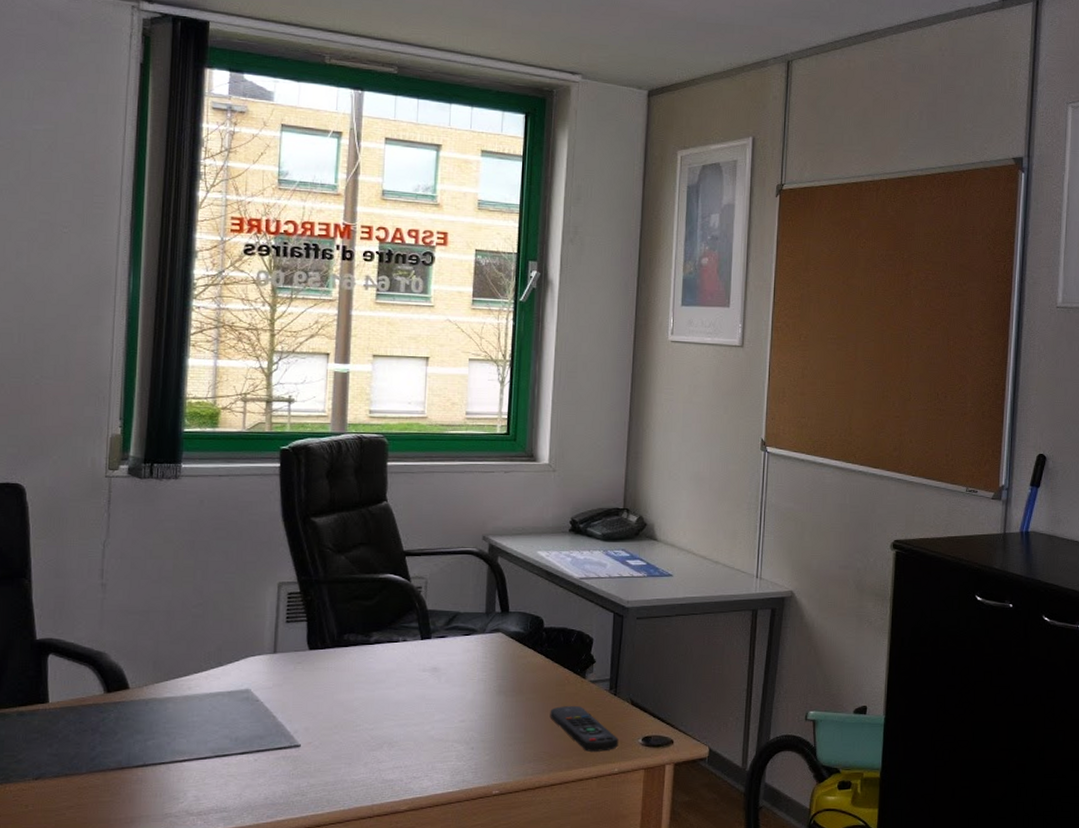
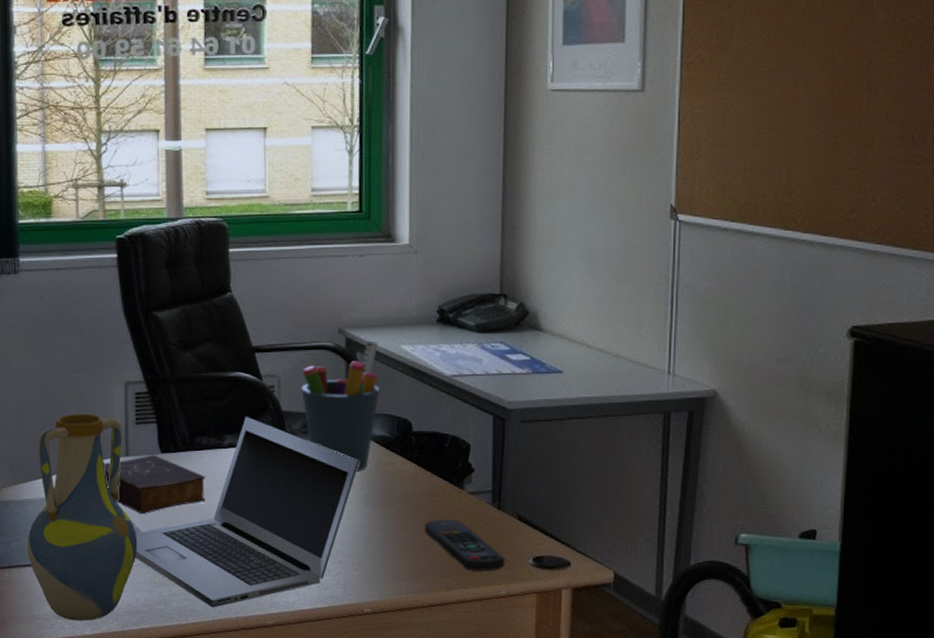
vase: none [163,613,280,817] -> present [26,414,138,621]
book: none [250,652,350,708] -> present [103,455,206,514]
laptop: none [275,615,495,797] -> present [134,417,359,608]
pen holder: none [446,546,518,664] -> present [301,340,380,472]

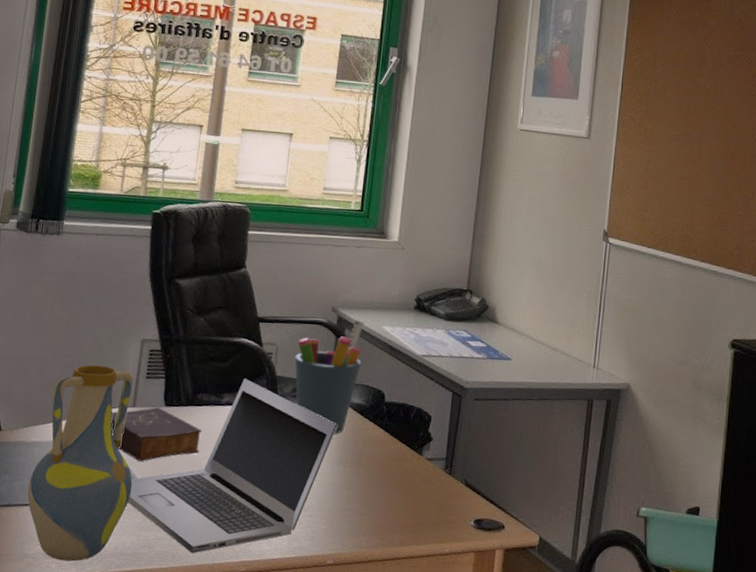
remote control: present [424,520,505,572] -> none [386,481,451,531]

